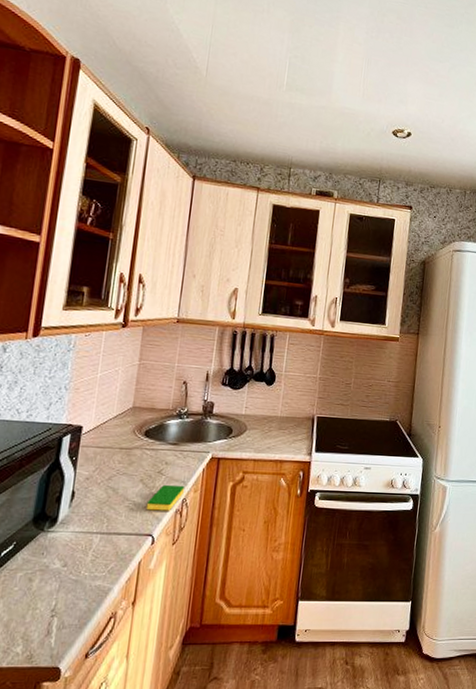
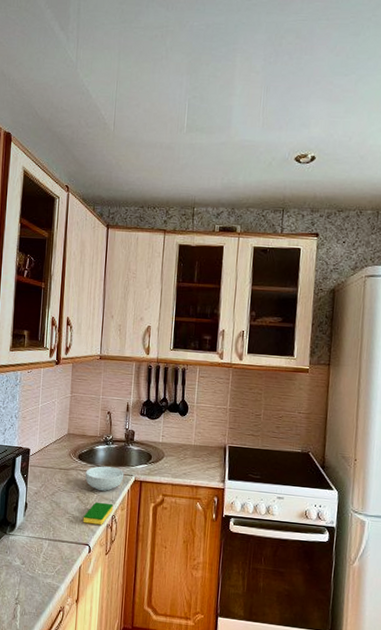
cereal bowl: none [152,443,200,471] -> present [85,466,125,491]

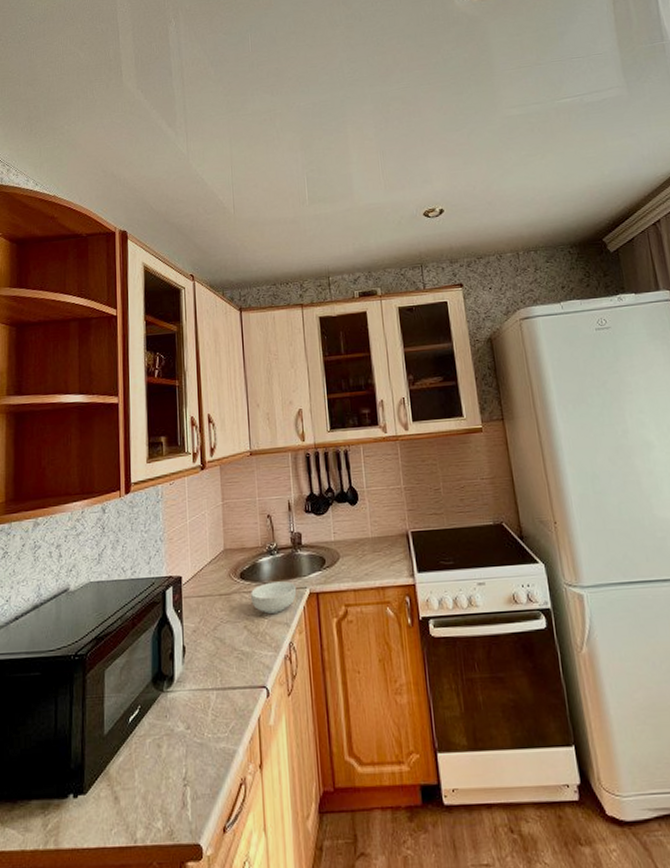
dish sponge: present [82,502,114,525] -> none [254,627,290,659]

